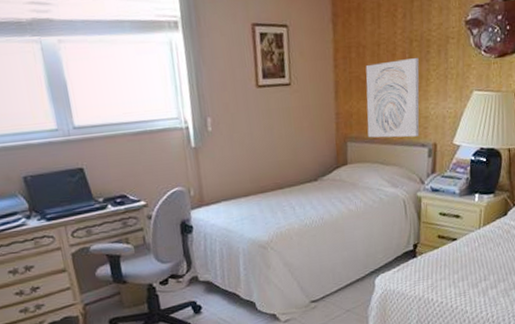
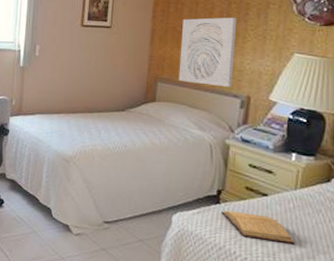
book: none [418,259,481,283] -> present [221,210,296,245]

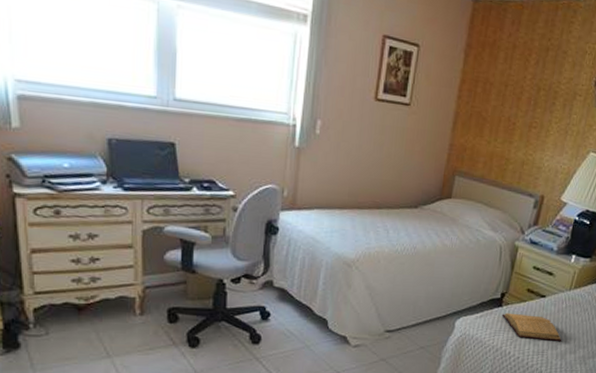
wall art: present [179,18,237,87] -> none [478,102,543,185]

